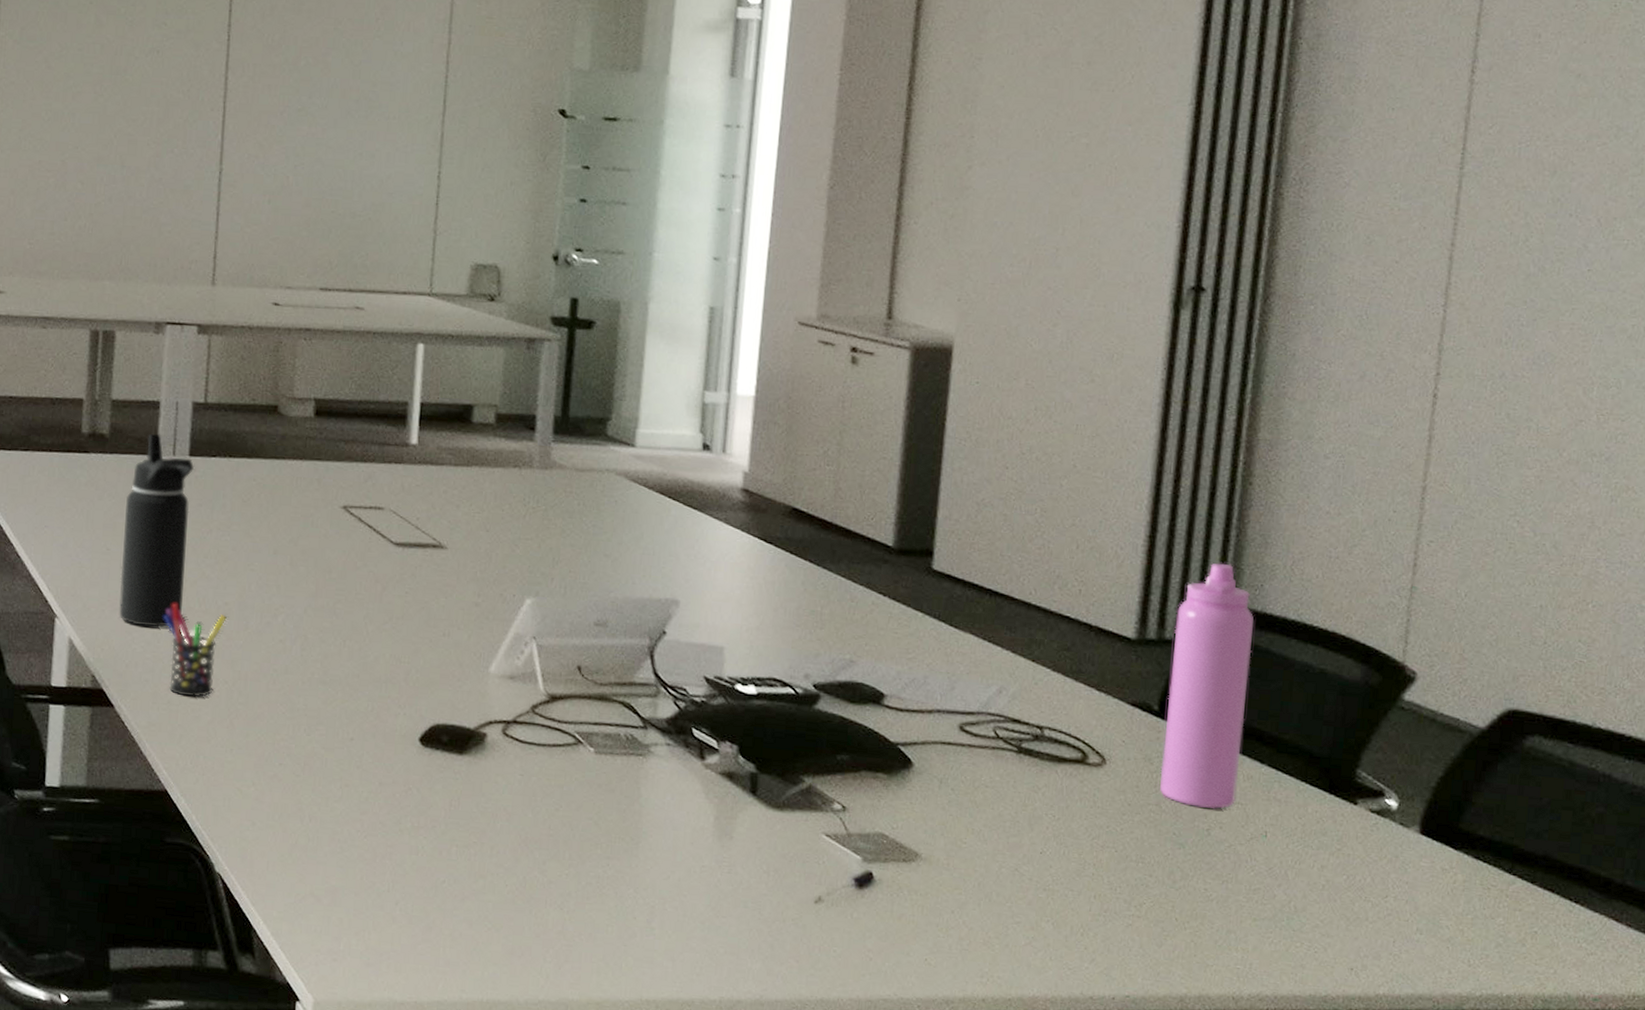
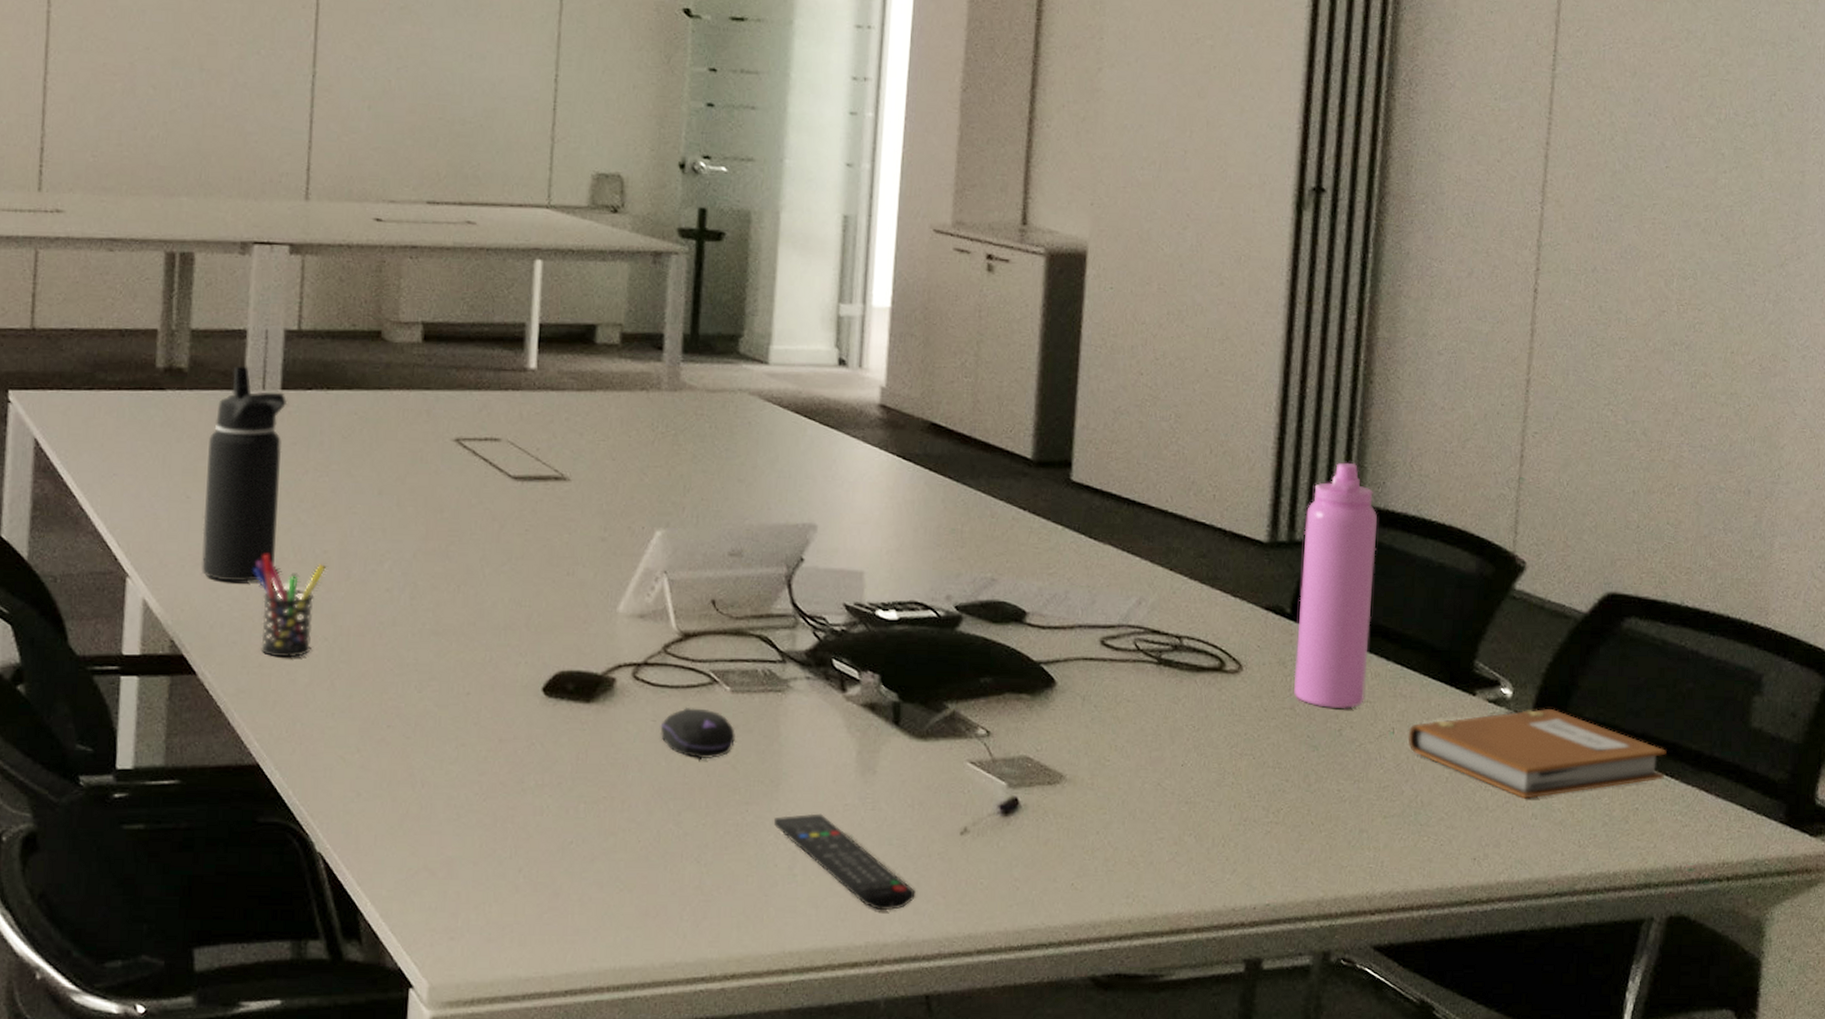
computer mouse: none [527,764,598,814] -> present [660,706,735,760]
remote control: none [633,872,769,970] -> present [773,813,916,911]
notebook: none [1281,822,1571,913] -> present [1408,709,1667,799]

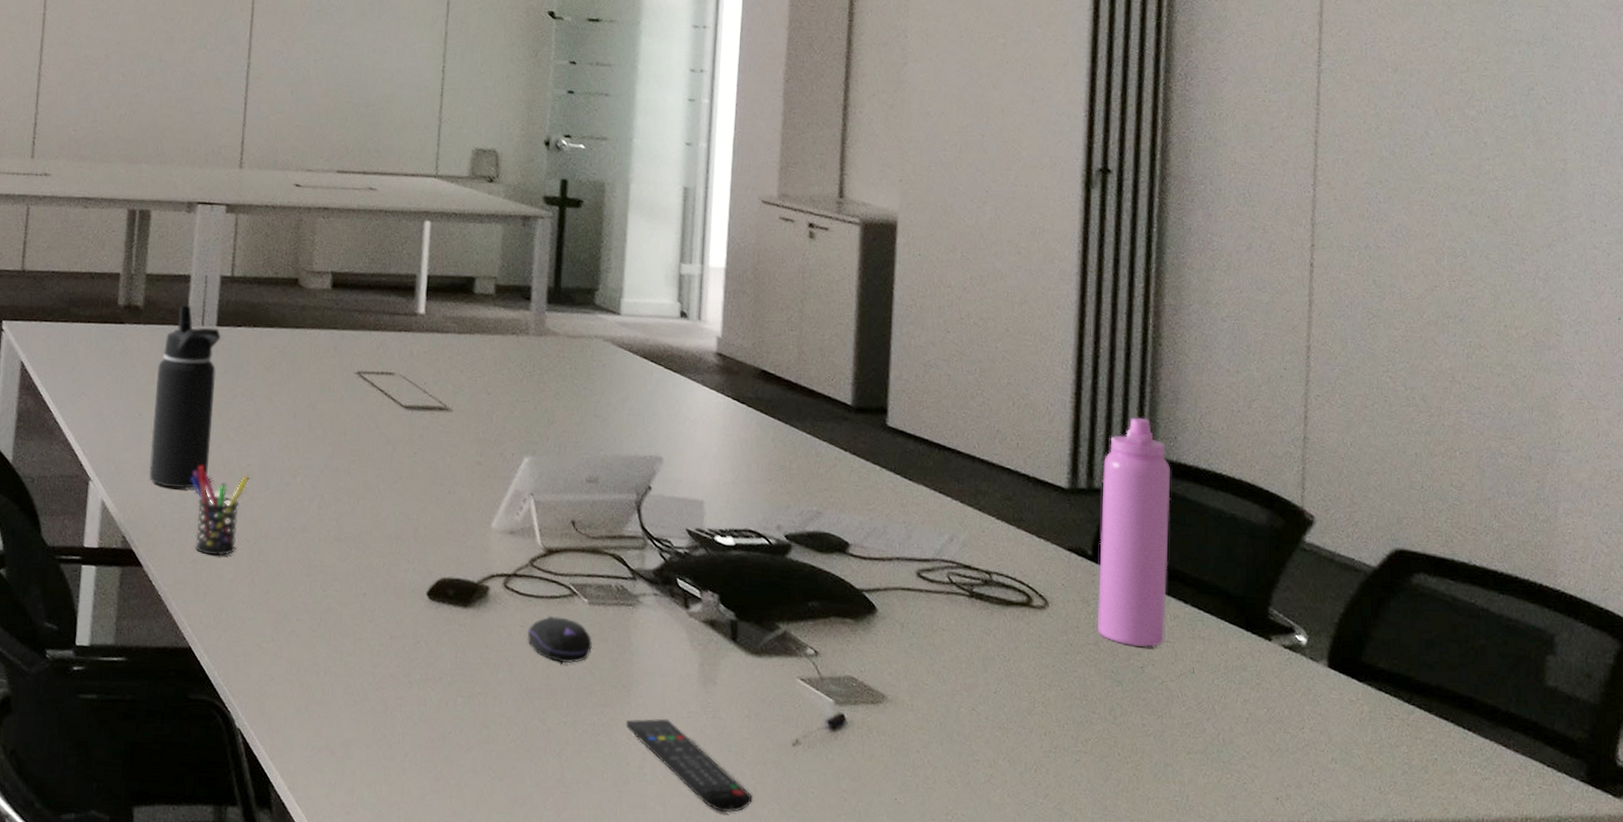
notebook: present [1408,709,1667,799] -> none [1207,657,1462,743]

